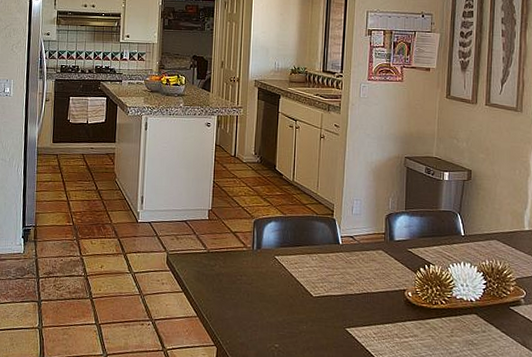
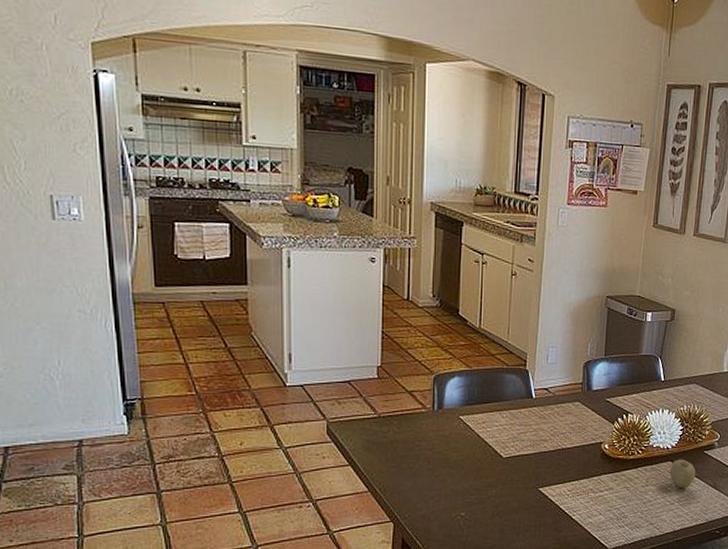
fruit: none [475,313,503,343] -> present [669,459,696,488]

